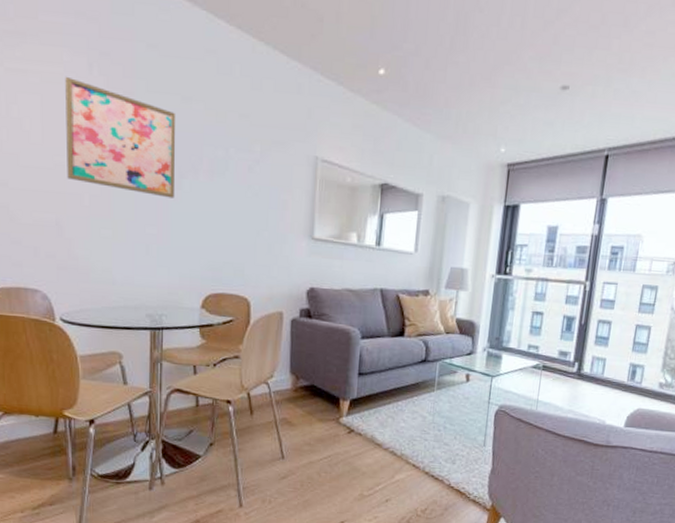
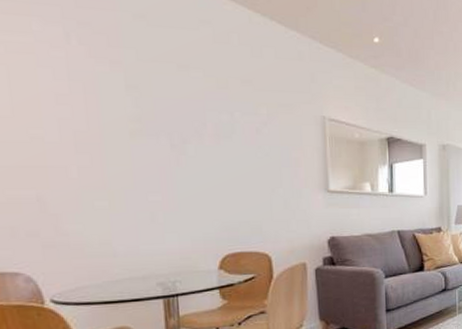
wall art: present [65,76,176,198] -> none [36,46,179,164]

